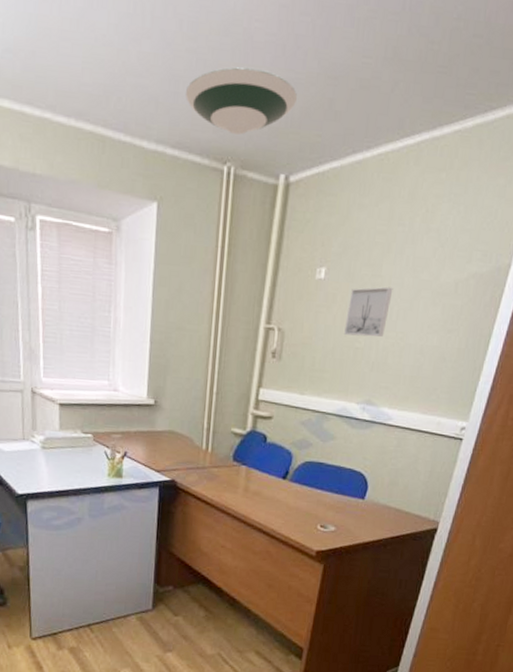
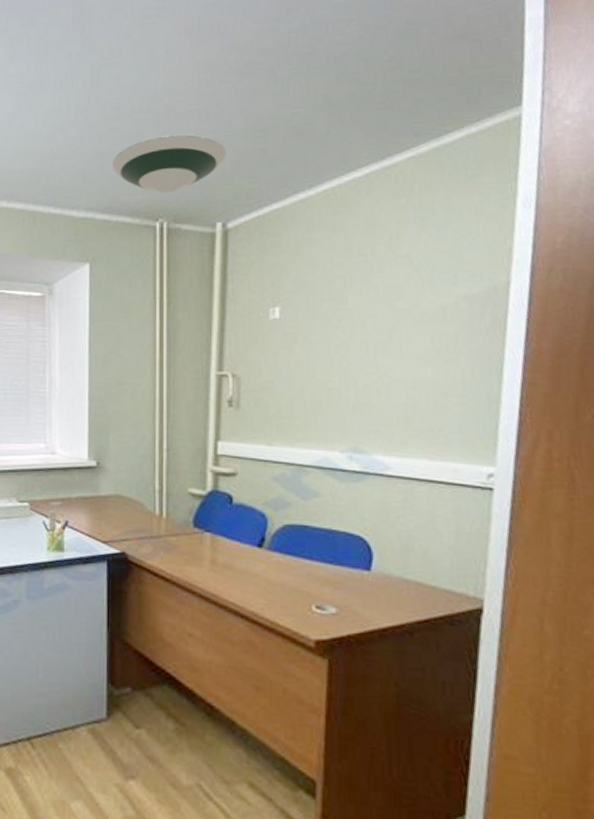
wall art: present [344,286,393,337] -> none [312,320,365,375]

